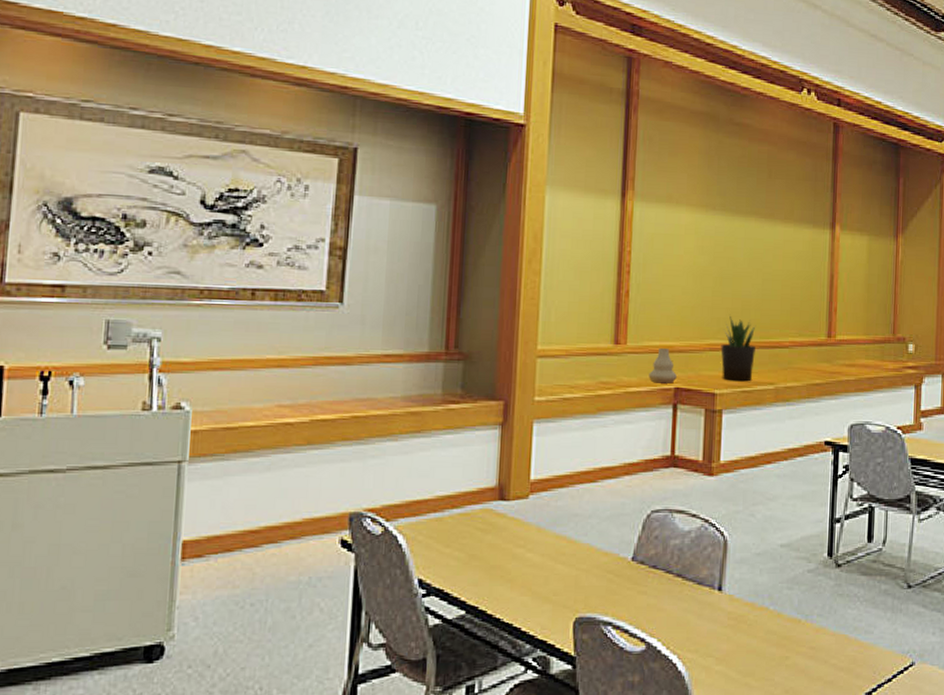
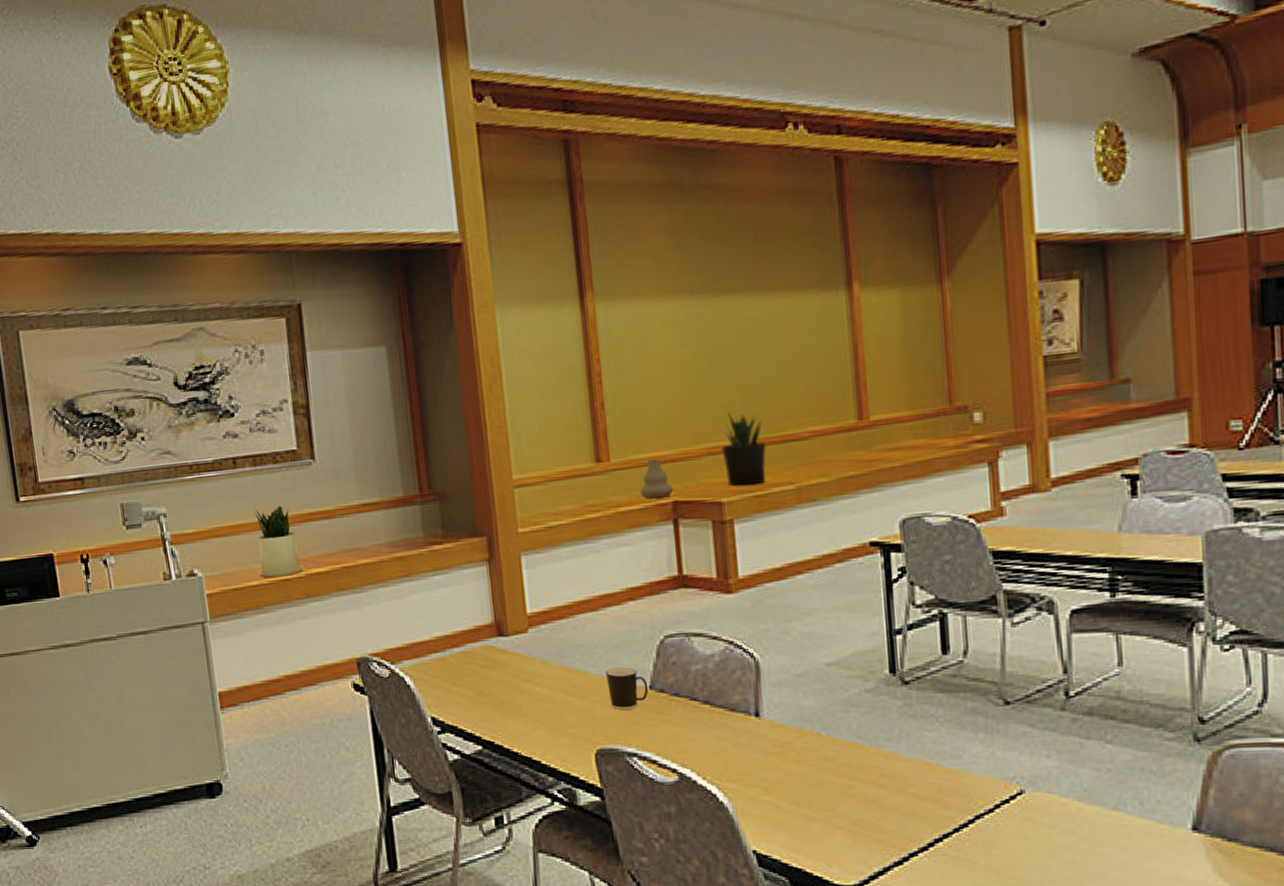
planter: none [257,345,310,420] -> present [254,505,305,578]
mug: none [594,538,631,580] -> present [605,667,649,711]

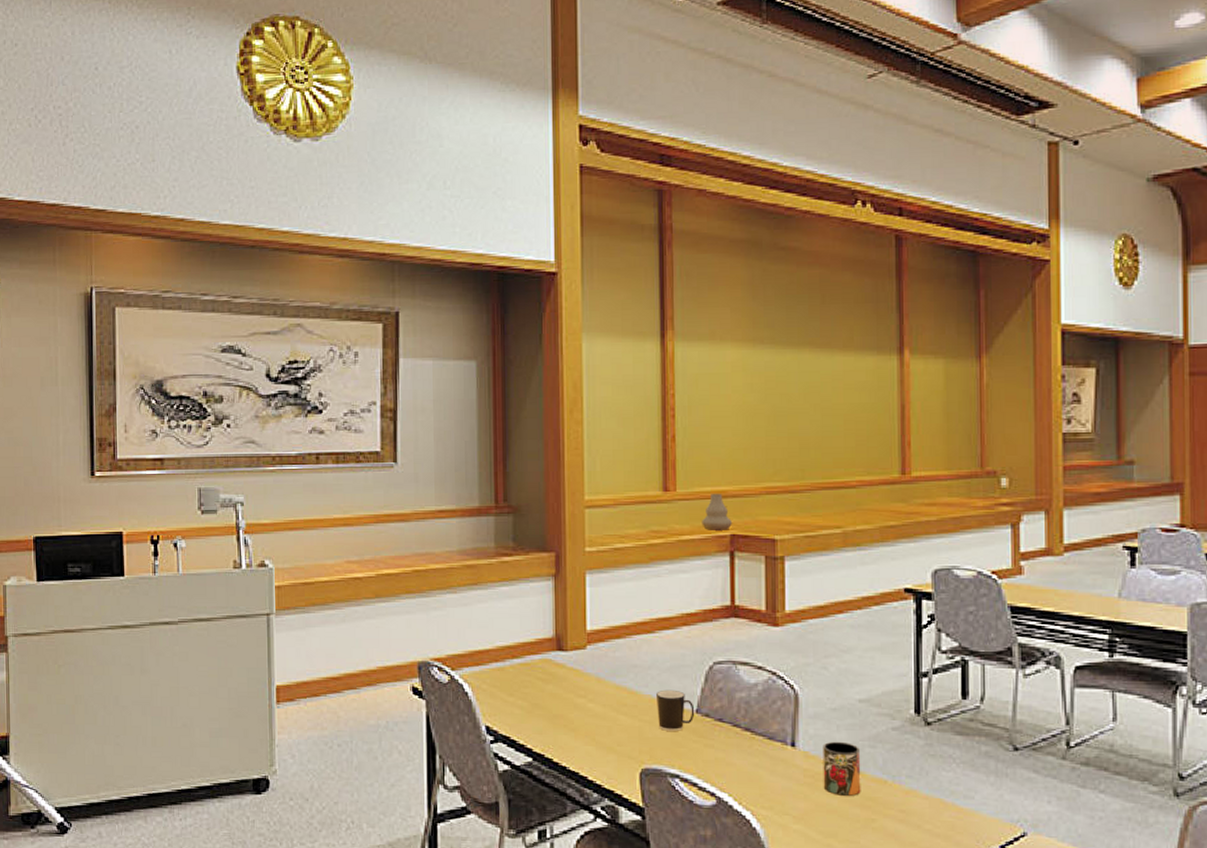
planter: present [254,505,305,578] -> none [329,504,376,575]
planter: present [721,412,766,486] -> none [778,455,818,526]
mug: none [789,707,835,764] -> present [823,741,861,796]

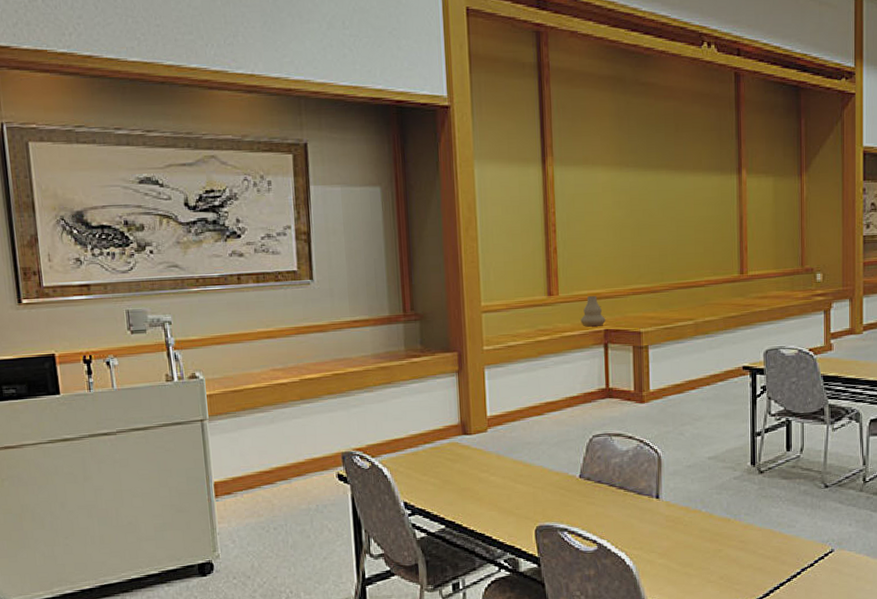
mug: present [655,689,695,732] -> none [546,460,579,495]
mug: present [823,741,861,796] -> none [680,491,711,534]

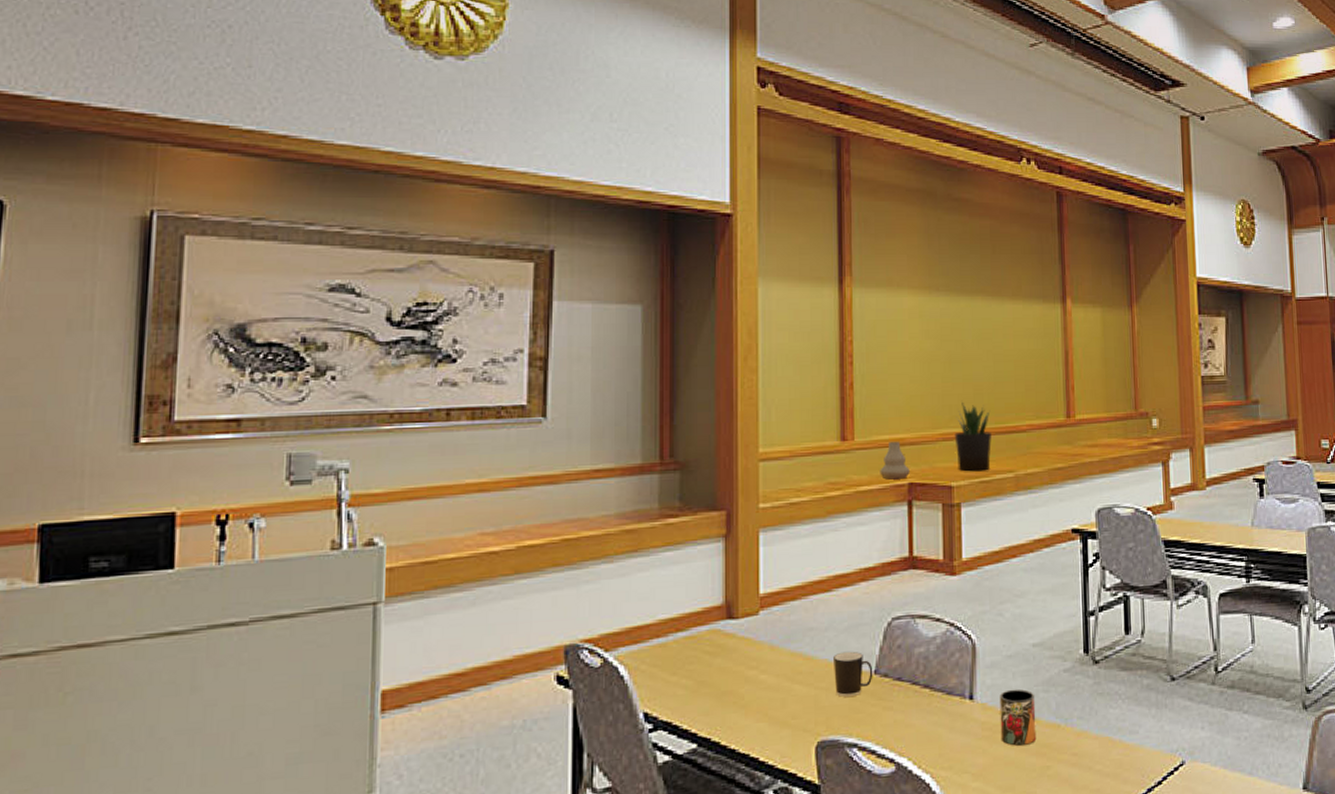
mug: none [546,460,579,495] -> present [832,651,873,698]
planter: none [643,261,674,320] -> present [954,401,991,472]
mug: none [680,491,711,534] -> present [999,689,1037,746]

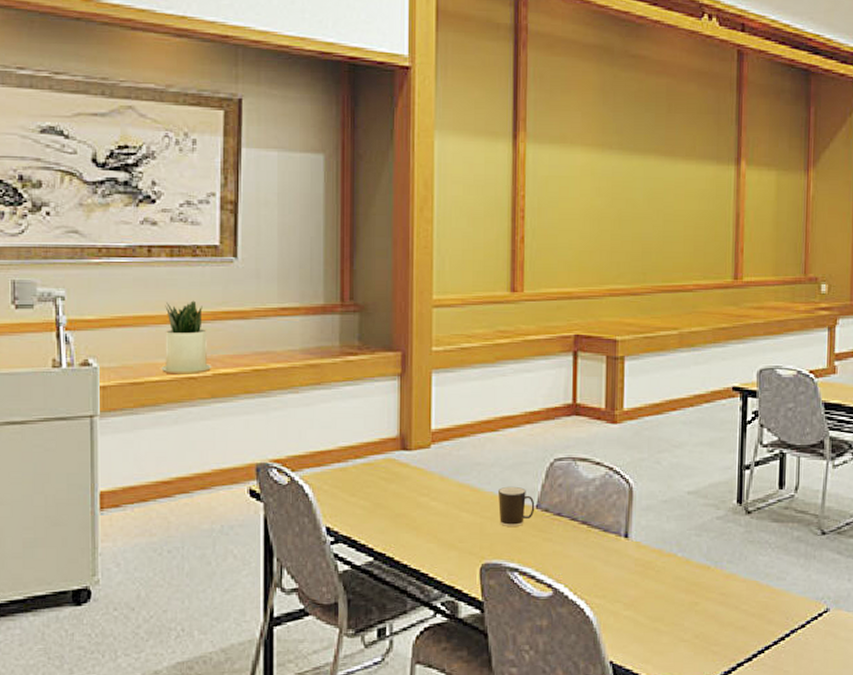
planter: none [458,466,516,550] -> present [161,300,212,375]
vase: present [880,442,910,480] -> none [547,295,576,331]
planter: present [954,401,991,472] -> none [621,259,658,327]
mug: present [999,689,1037,746] -> none [652,531,688,582]

